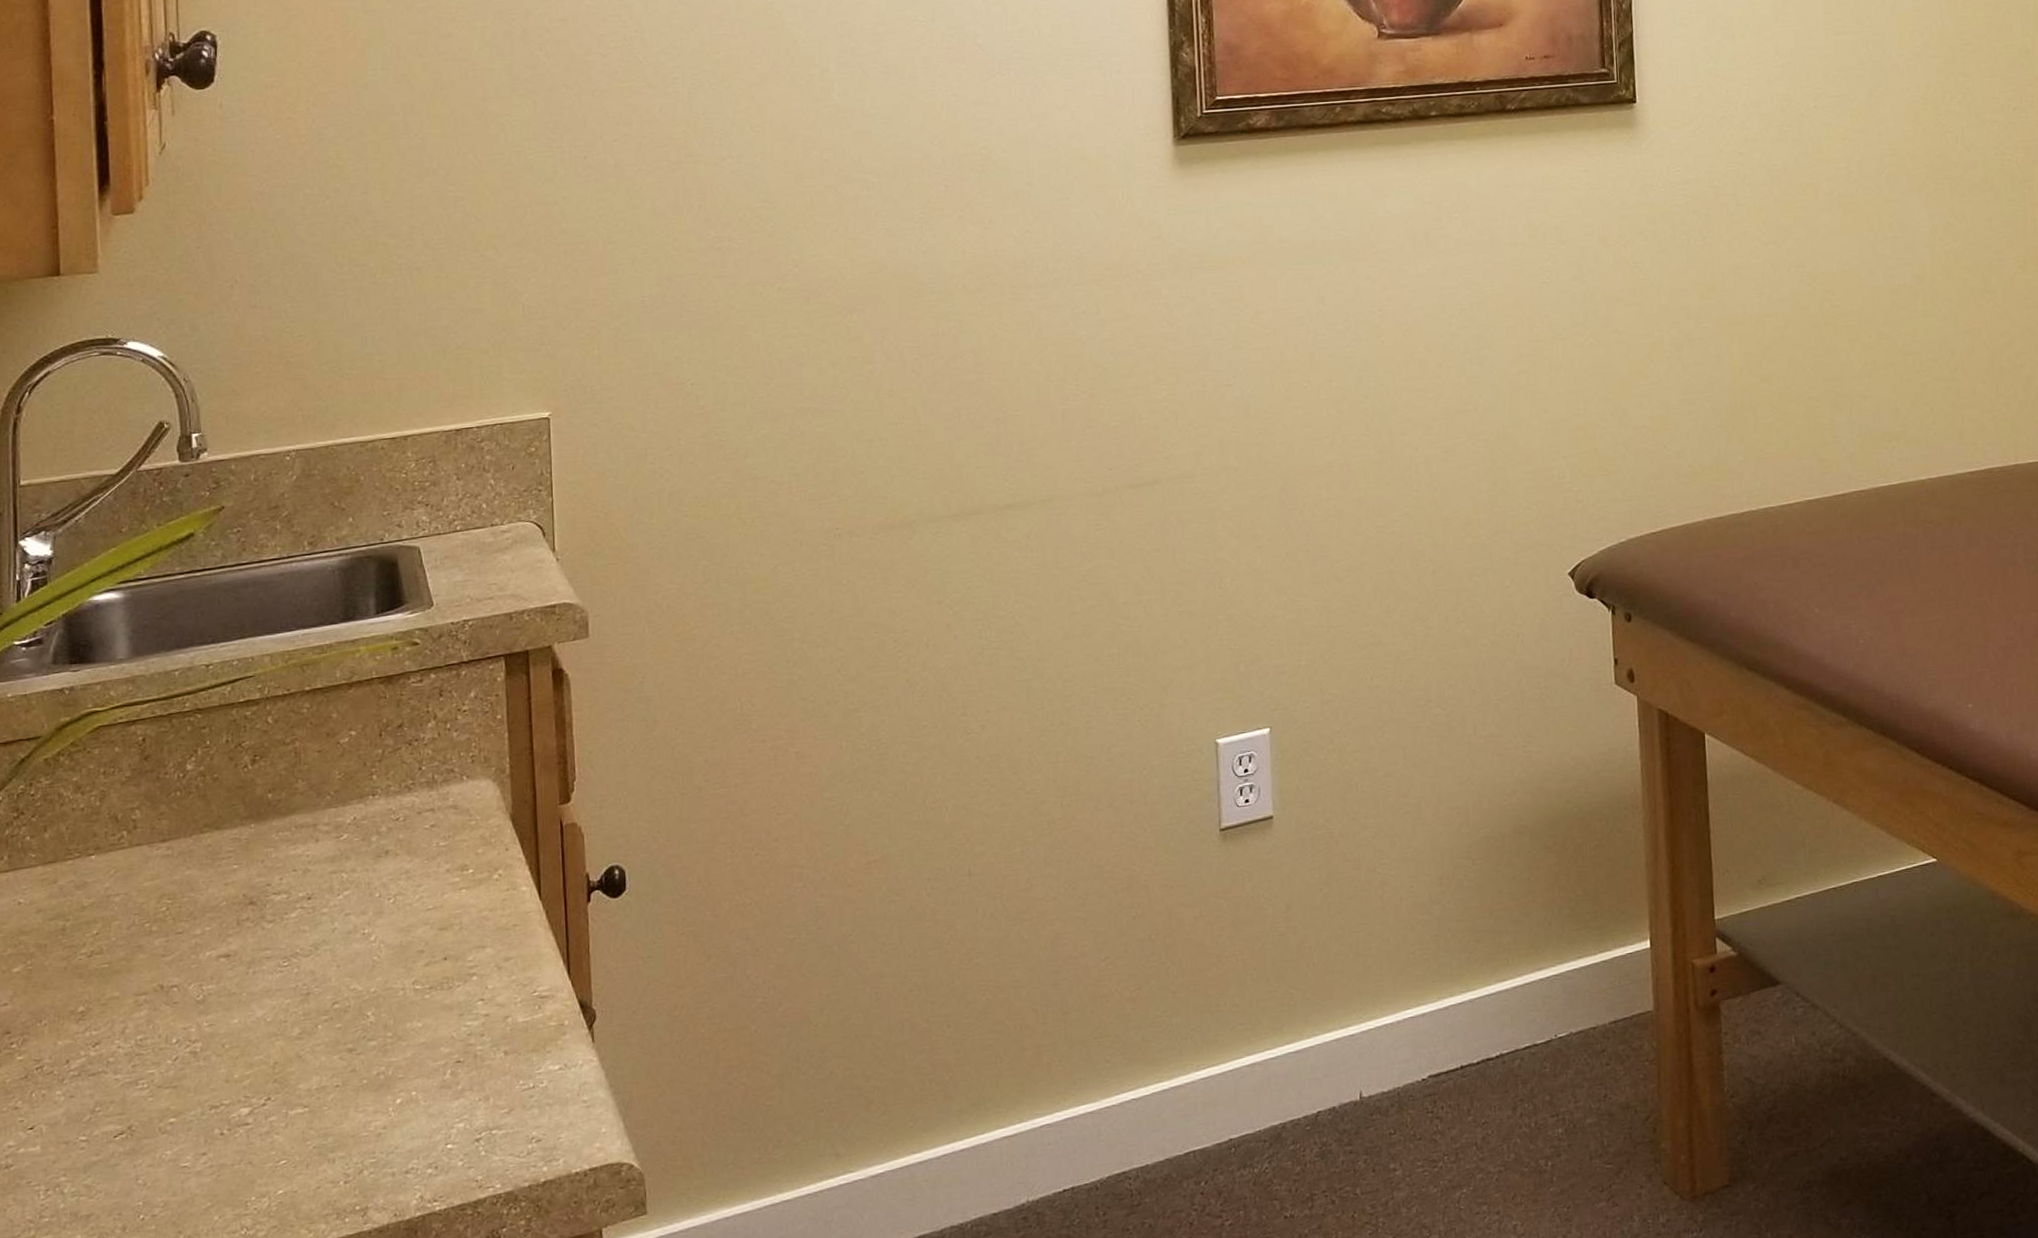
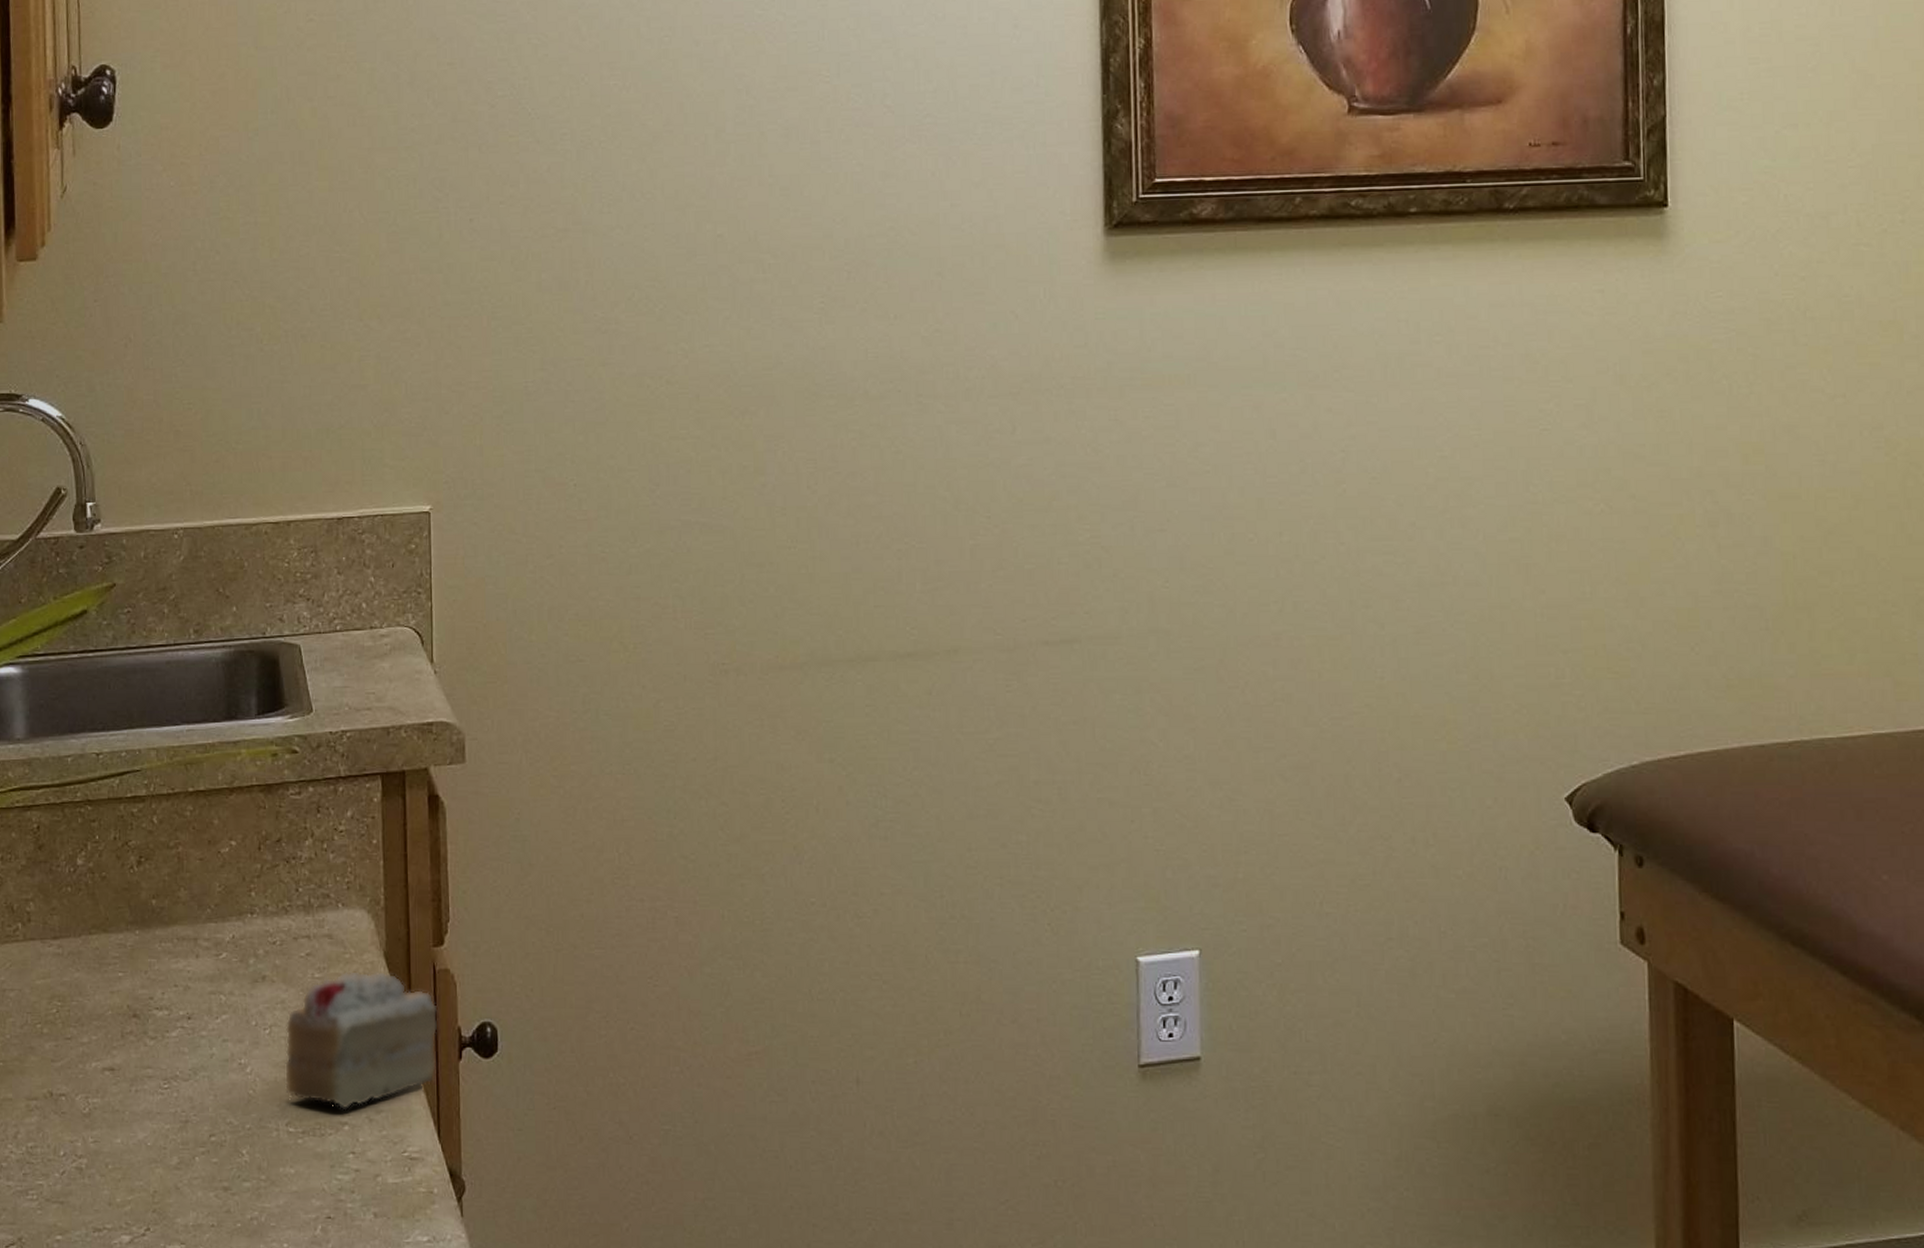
cake slice: none [409,833,566,962] -> present [284,971,438,1109]

